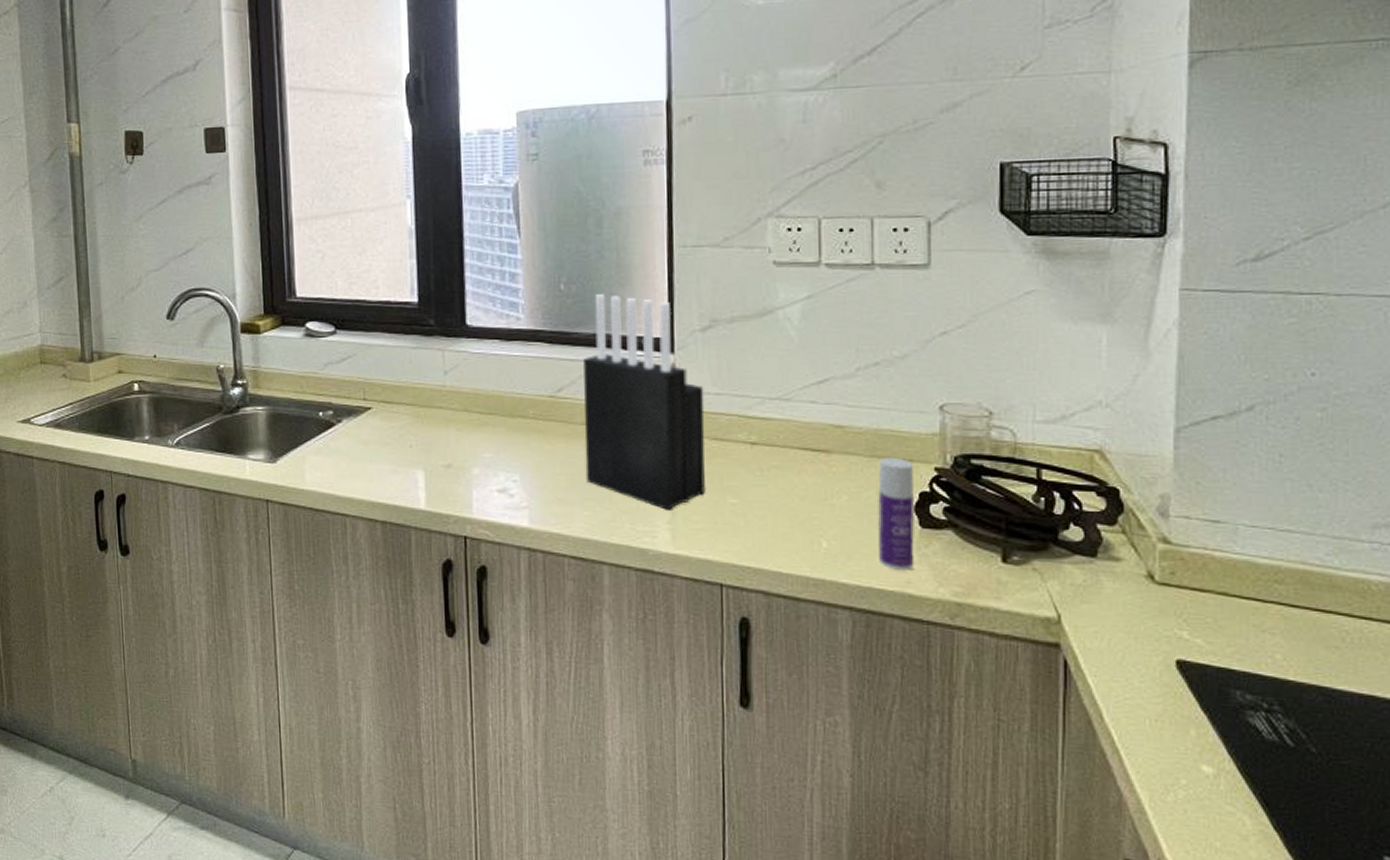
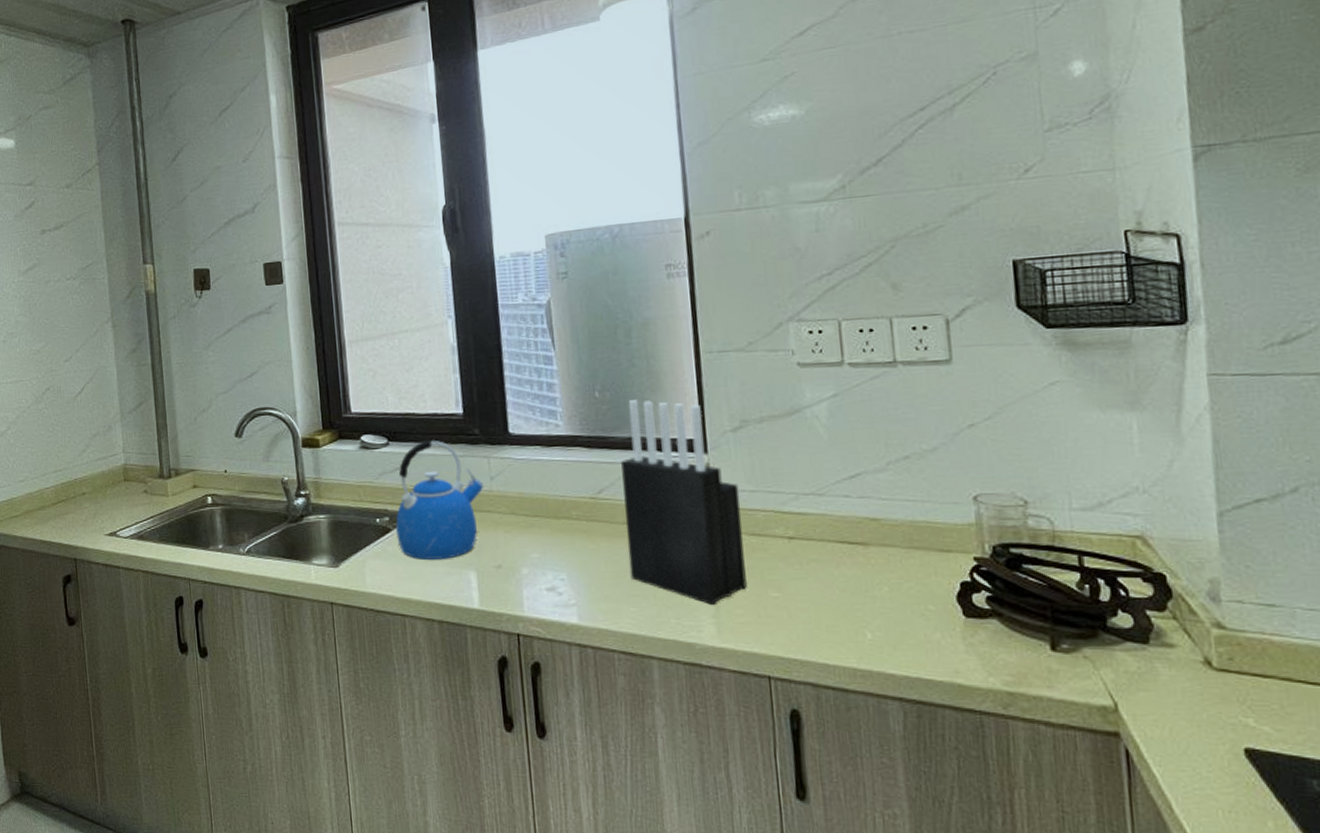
kettle: none [340,329,437,457] -> present [396,440,484,559]
bottle: present [877,457,915,570] -> none [917,548,961,660]

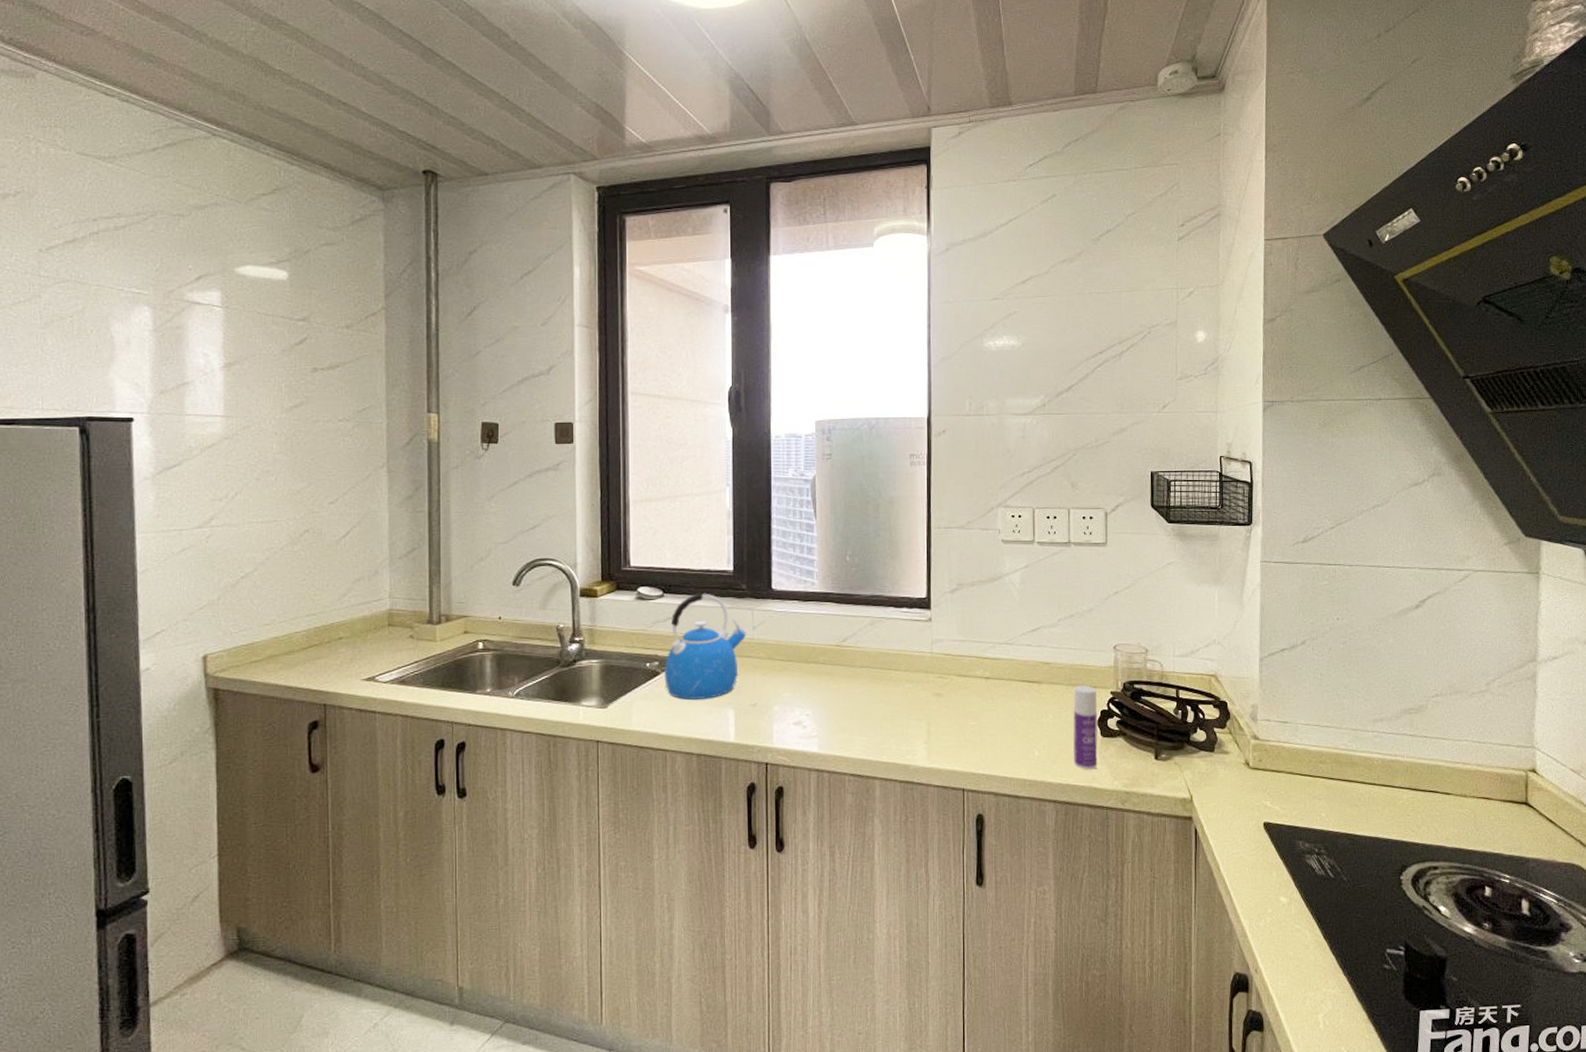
knife block: present [621,400,748,605] -> none [862,564,953,733]
bottle: none [917,548,961,660] -> present [1073,685,1098,770]

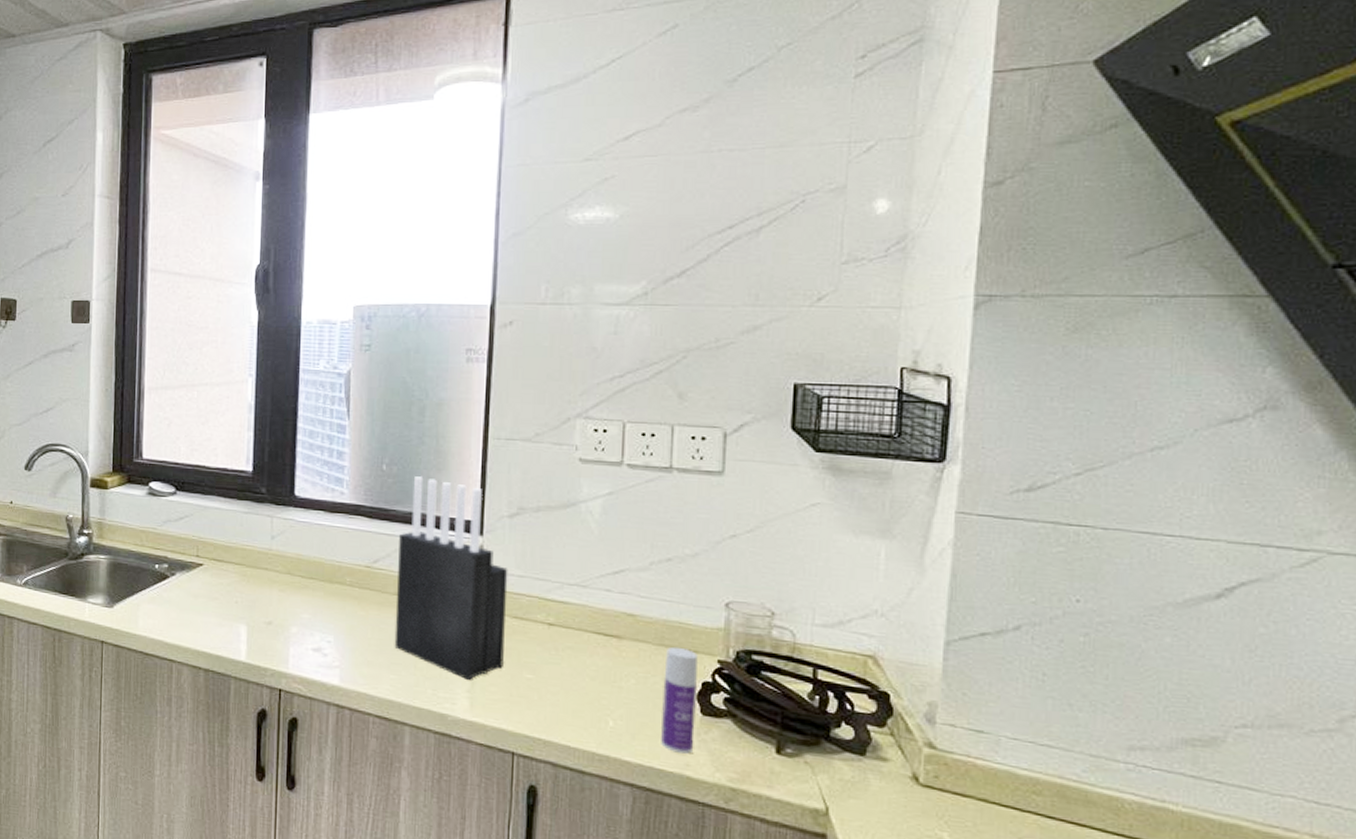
kettle: present [664,593,747,700] -> none [173,493,265,611]
knife block: none [862,564,953,733] -> present [394,476,508,680]

